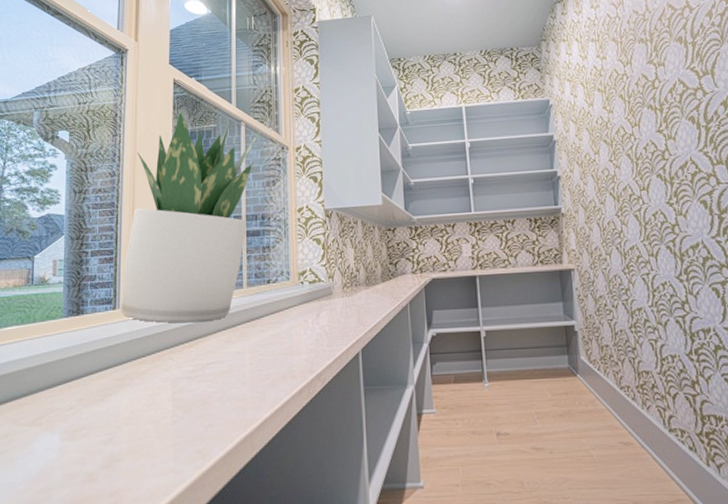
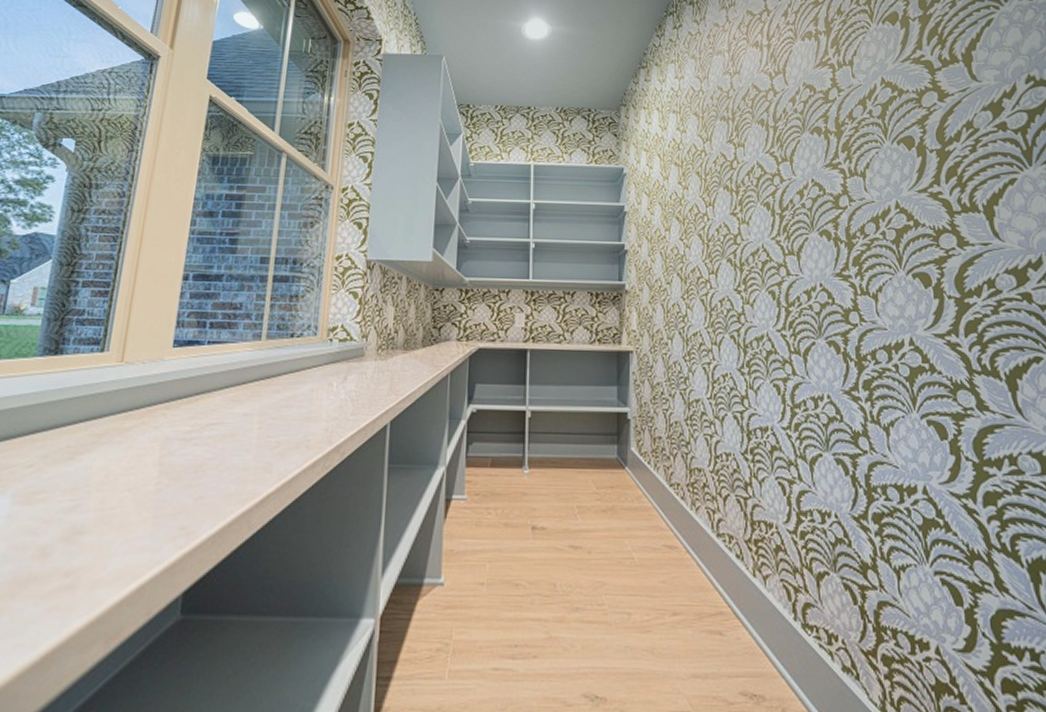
planter: present [121,113,261,323] -> none [110,134,305,375]

